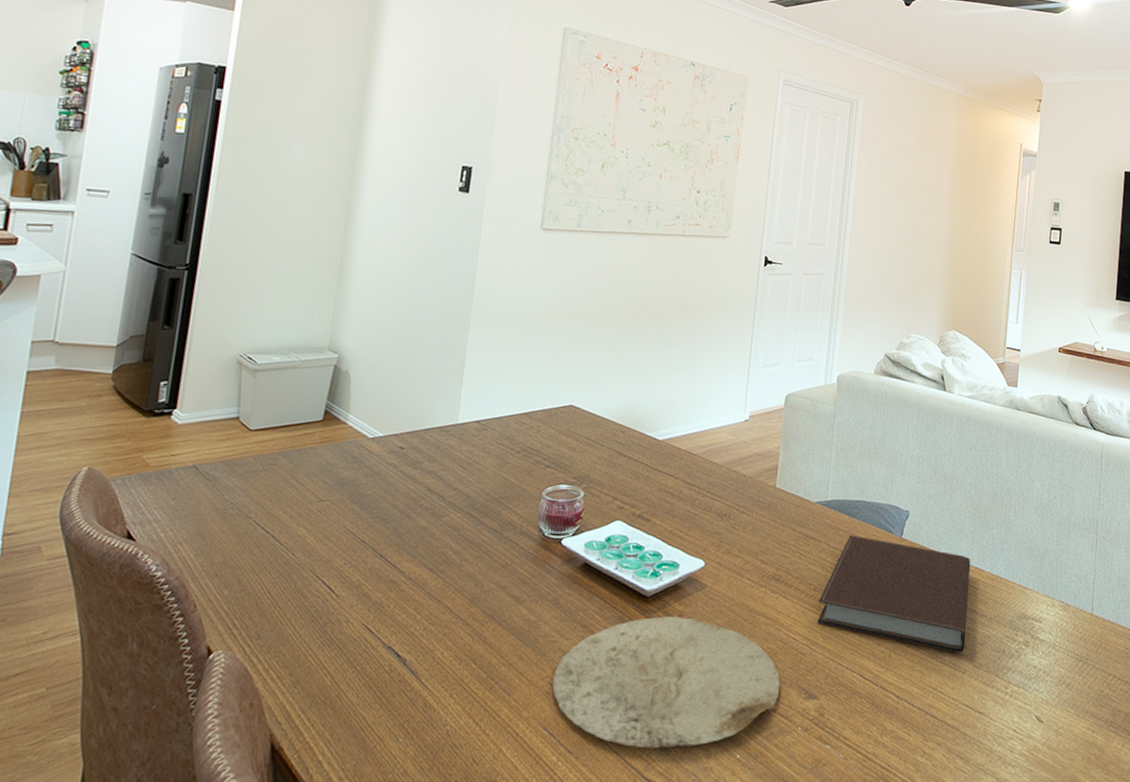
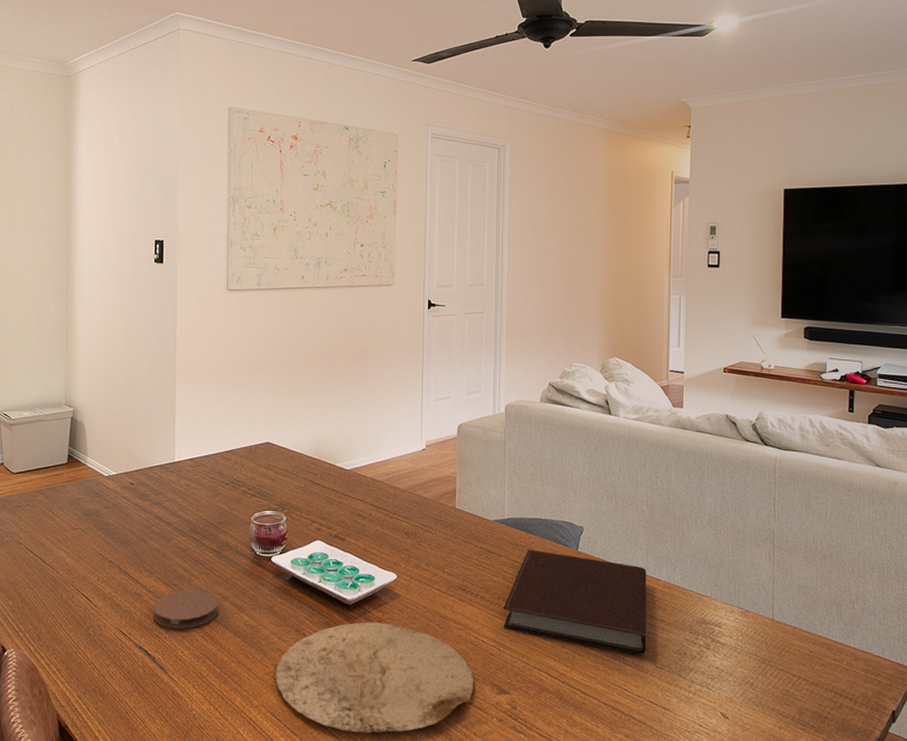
coaster: none [410,576,494,625] -> present [153,589,219,629]

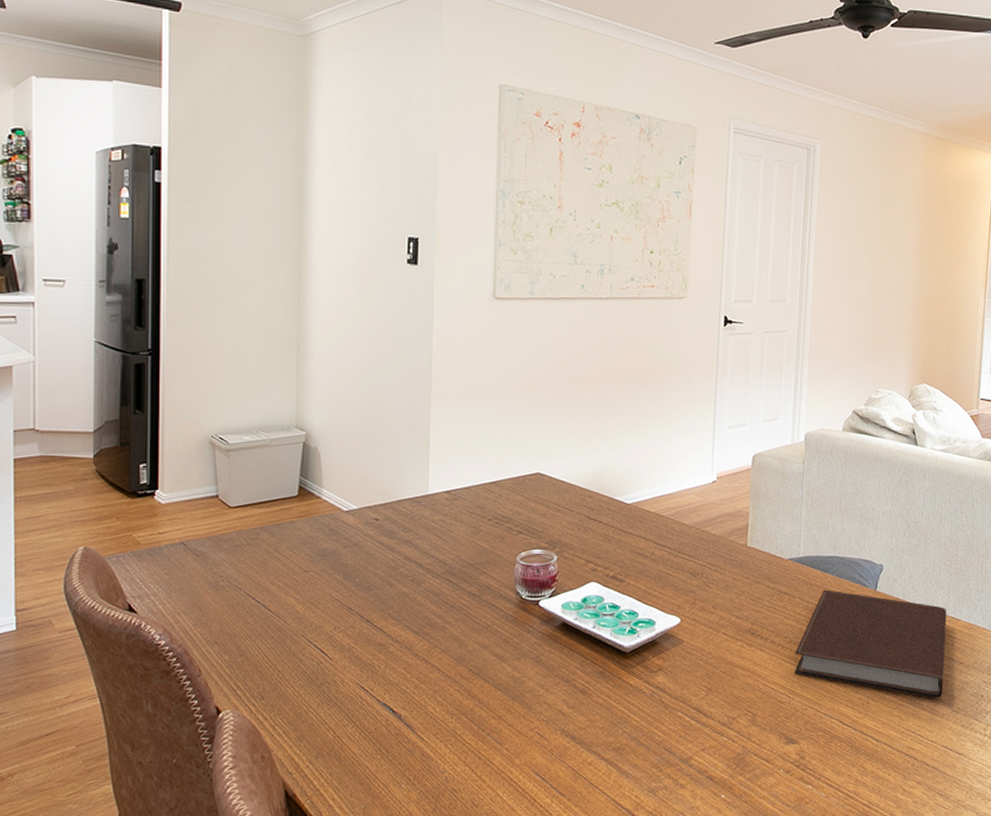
coaster: present [153,589,219,629] -> none [400,638,477,683]
plate: present [276,622,474,733] -> none [541,671,761,790]

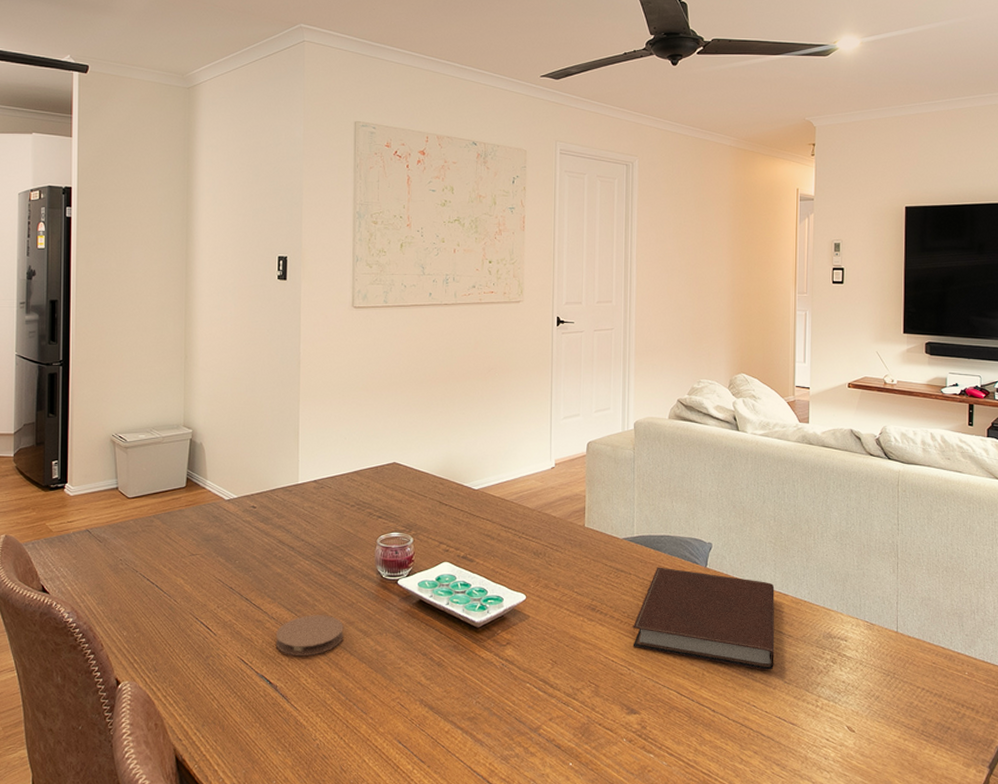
coaster: none [400,638,477,683] -> present [275,615,344,657]

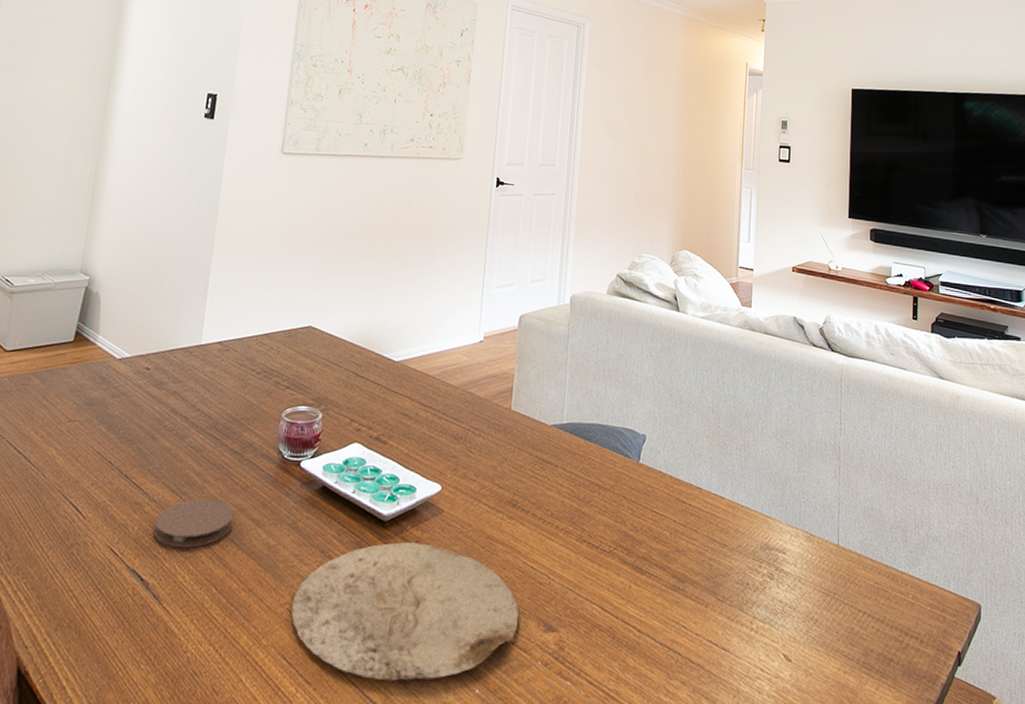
plate: none [402,644,604,758] -> present [291,542,519,681]
notebook: present [633,567,775,670] -> none [555,459,710,585]

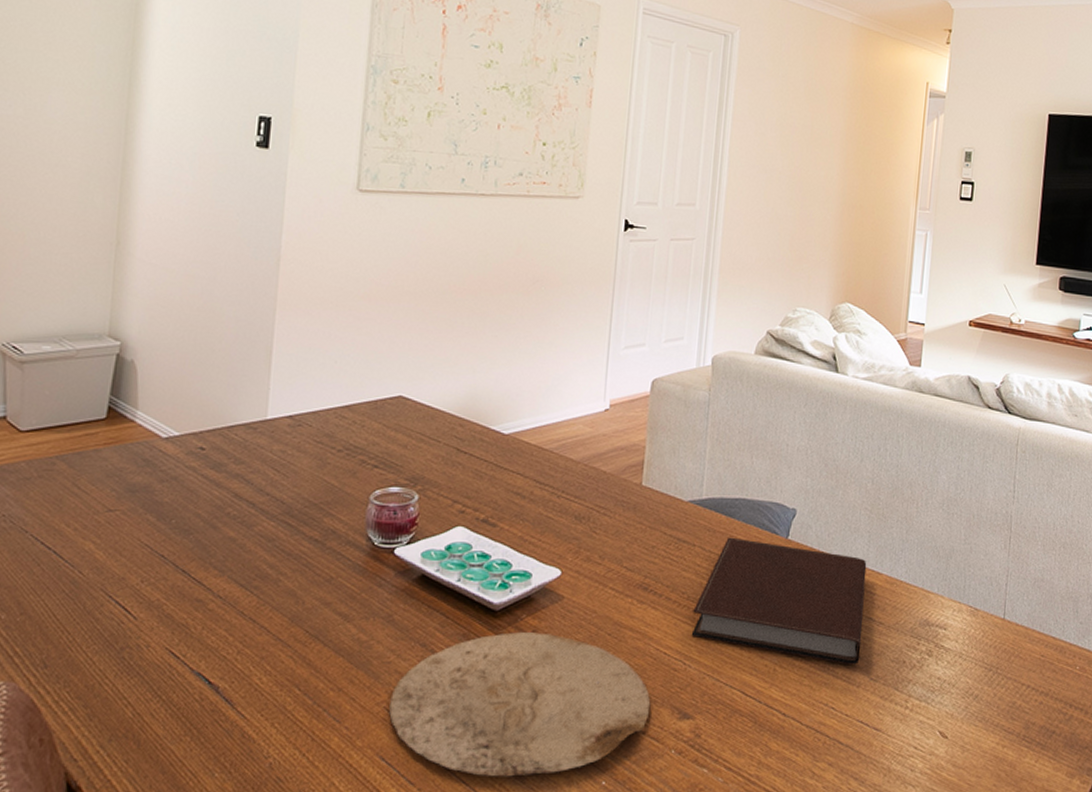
coaster: present [153,498,234,549] -> none [220,593,317,648]
notebook: none [555,459,710,585] -> present [691,537,867,664]

